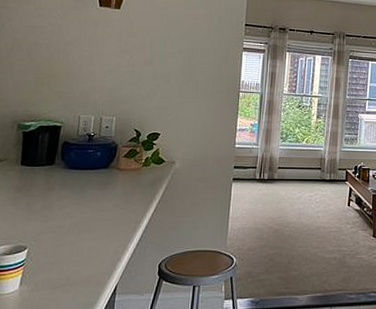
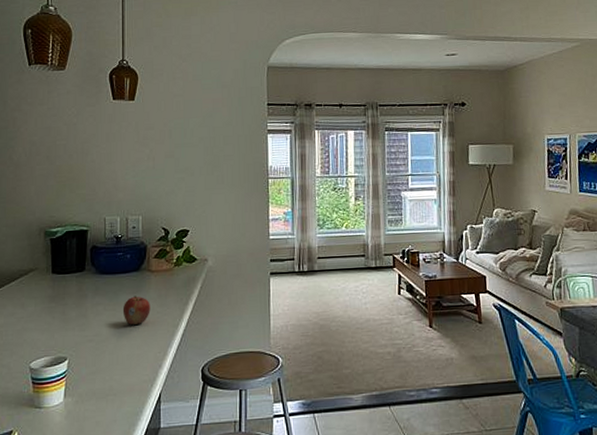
fruit: none [87,192,116,219] -> present [122,296,150,325]

